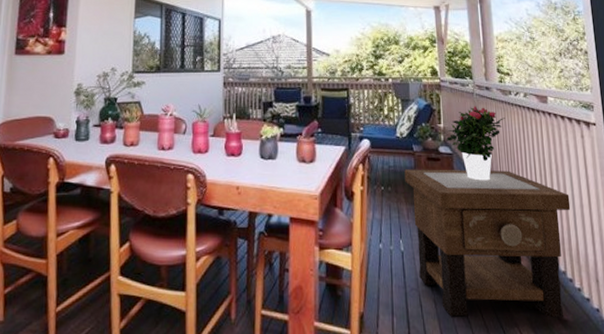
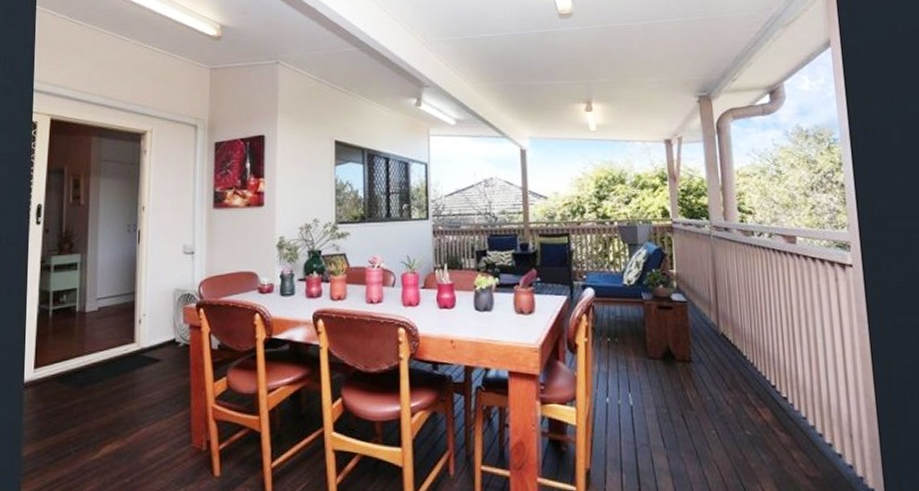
side table: present [404,169,571,317] -> none [633,318,822,474]
potted flower: present [446,106,505,181] -> none [679,249,747,330]

